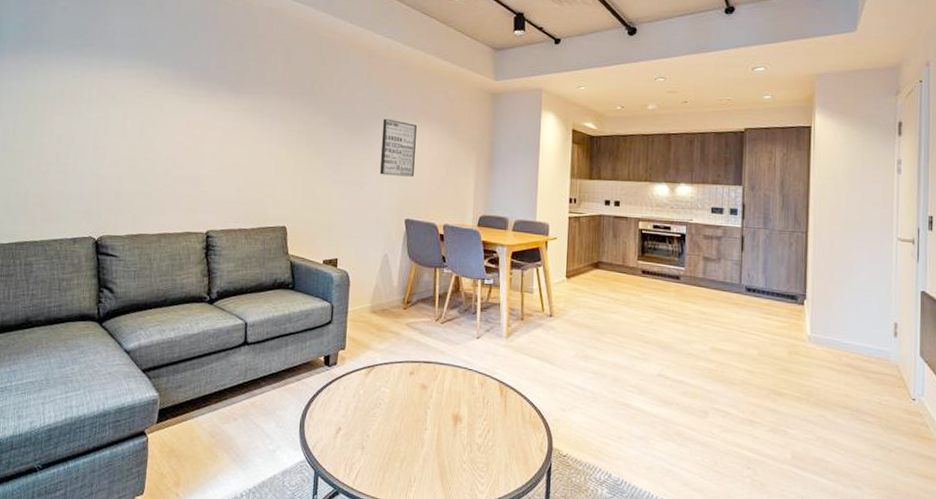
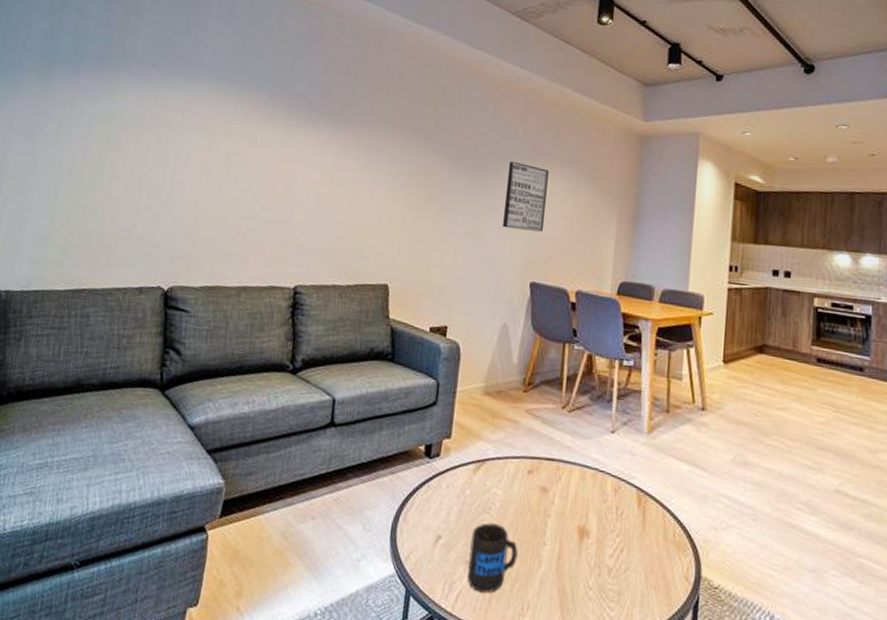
mug: none [364,415,405,471] -> present [467,523,518,593]

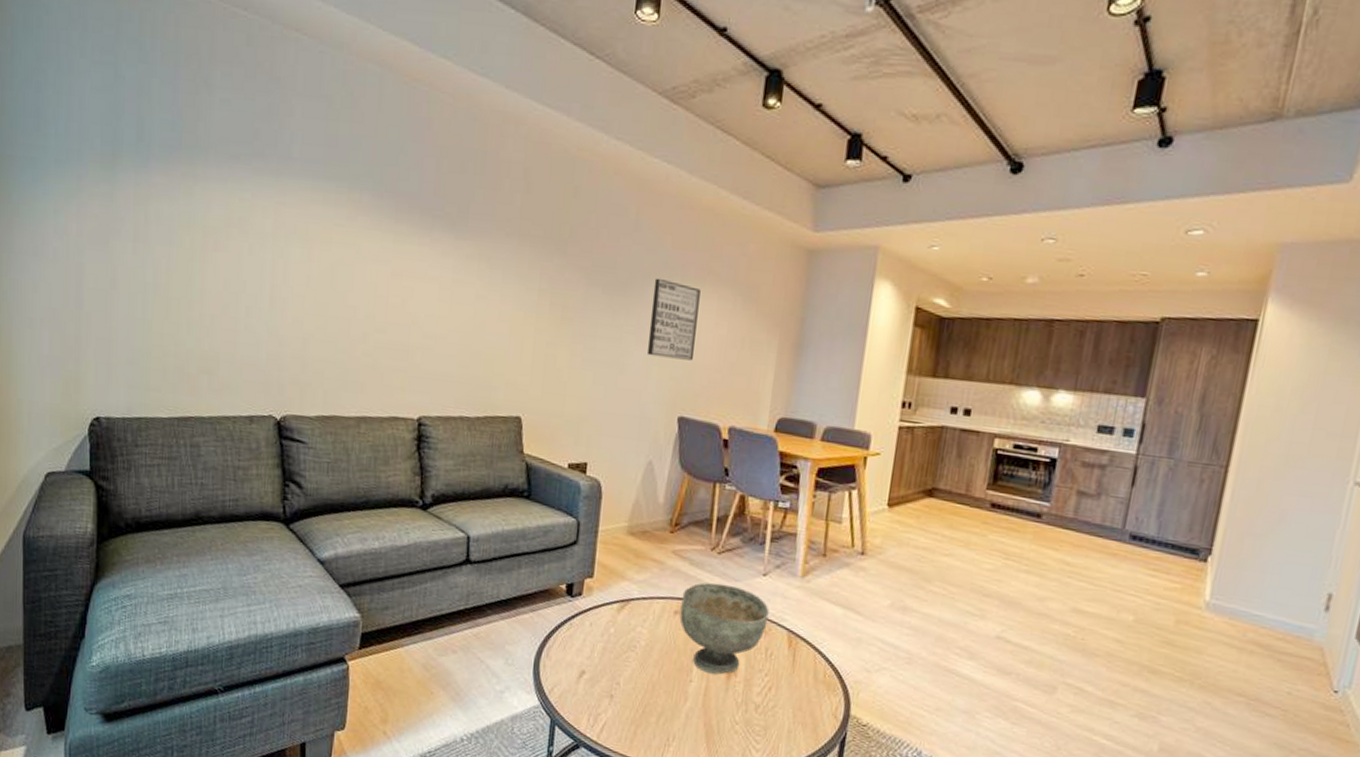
mug: present [467,523,518,593] -> none [612,660,664,725]
decorative bowl: none [533,441,618,536] -> present [679,582,769,675]

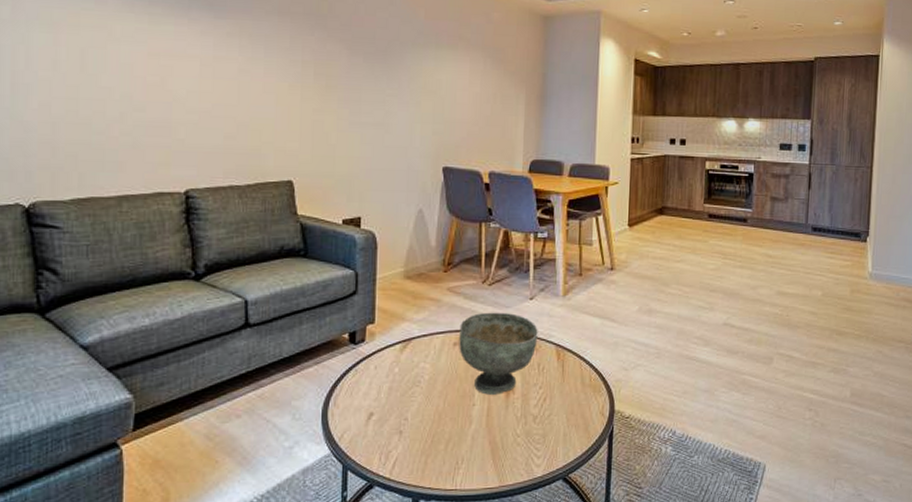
wall art: present [646,277,701,361] -> none [409,45,454,117]

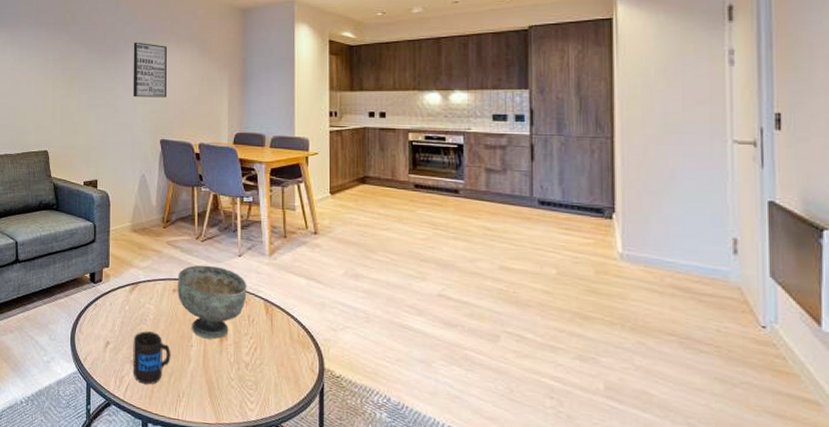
mug: none [402,394,449,456] -> present [133,331,171,385]
wall art: none [409,45,454,117] -> present [132,42,167,98]

